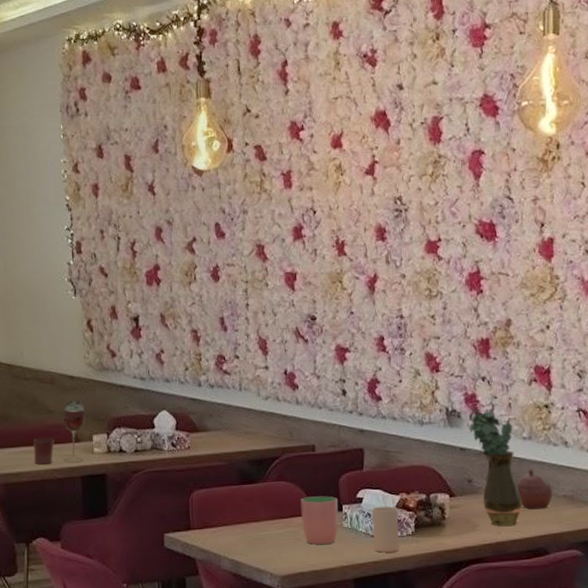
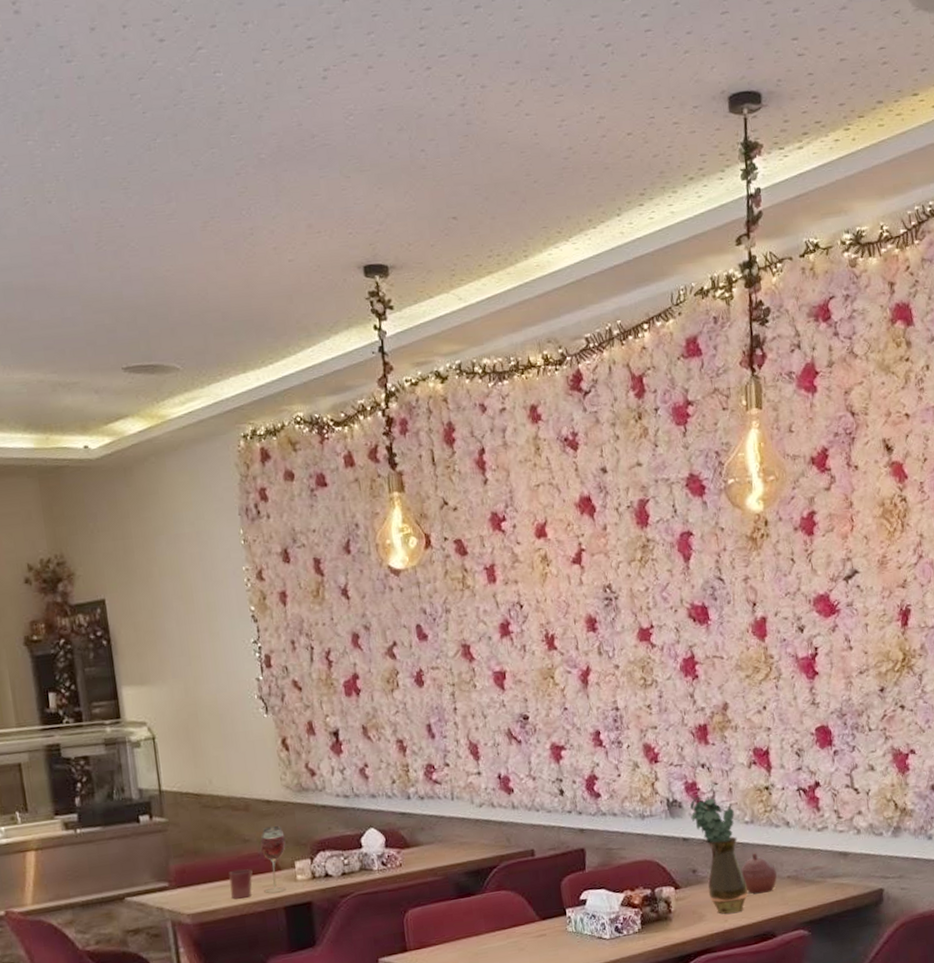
cup: present [300,496,339,545] -> none [521,901,563,953]
cup: present [371,506,400,553] -> none [596,905,627,954]

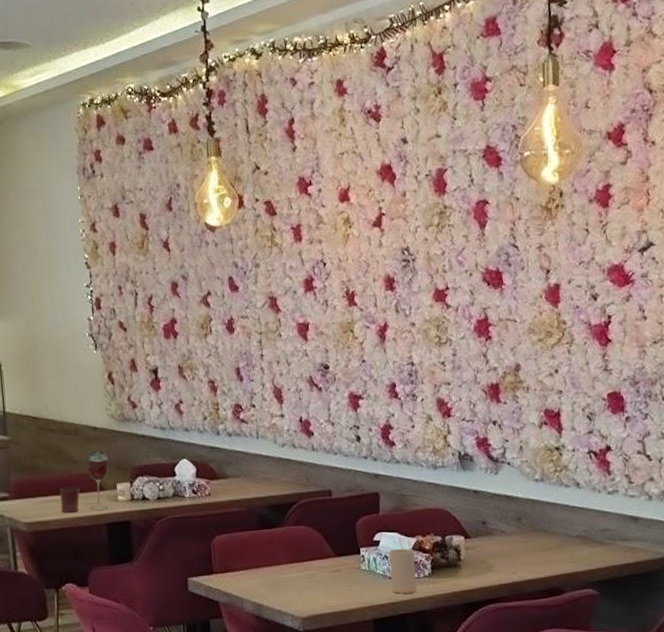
cup: none [596,905,627,954] -> present [388,548,417,594]
vase: present [689,795,748,914] -> none [480,450,537,566]
sugar bowl: present [740,852,777,894] -> none [530,510,566,550]

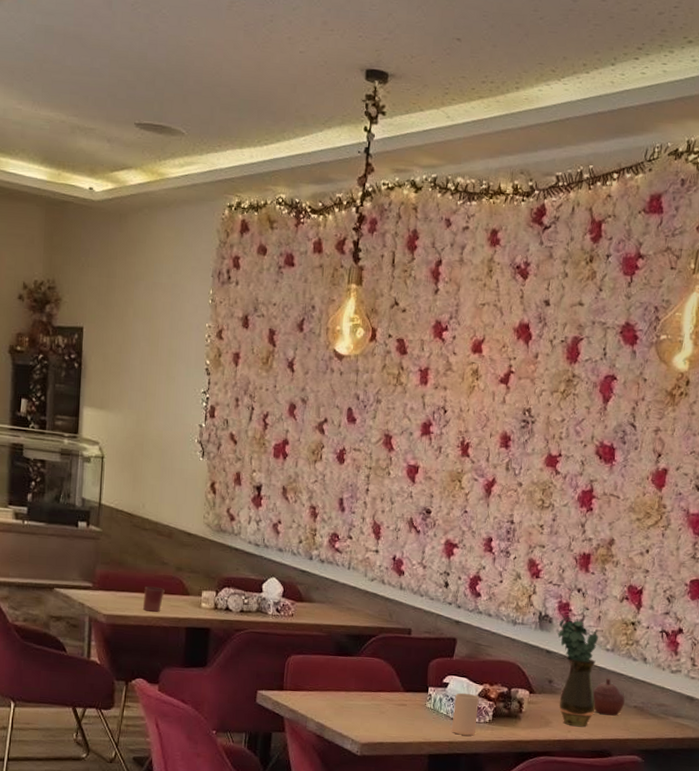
wineglass: present [87,450,109,511] -> none [171,555,198,614]
vase: none [480,450,537,566] -> present [557,613,598,727]
sugar bowl: none [530,510,566,550] -> present [593,678,625,716]

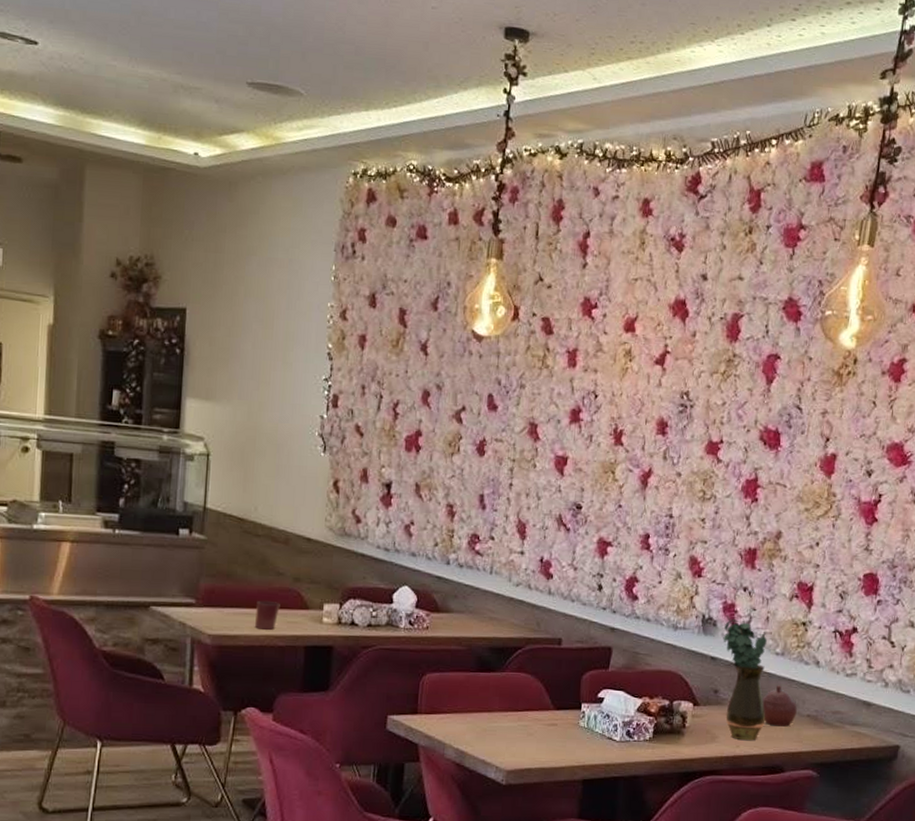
cup: present [452,693,480,736] -> none [608,708,638,756]

